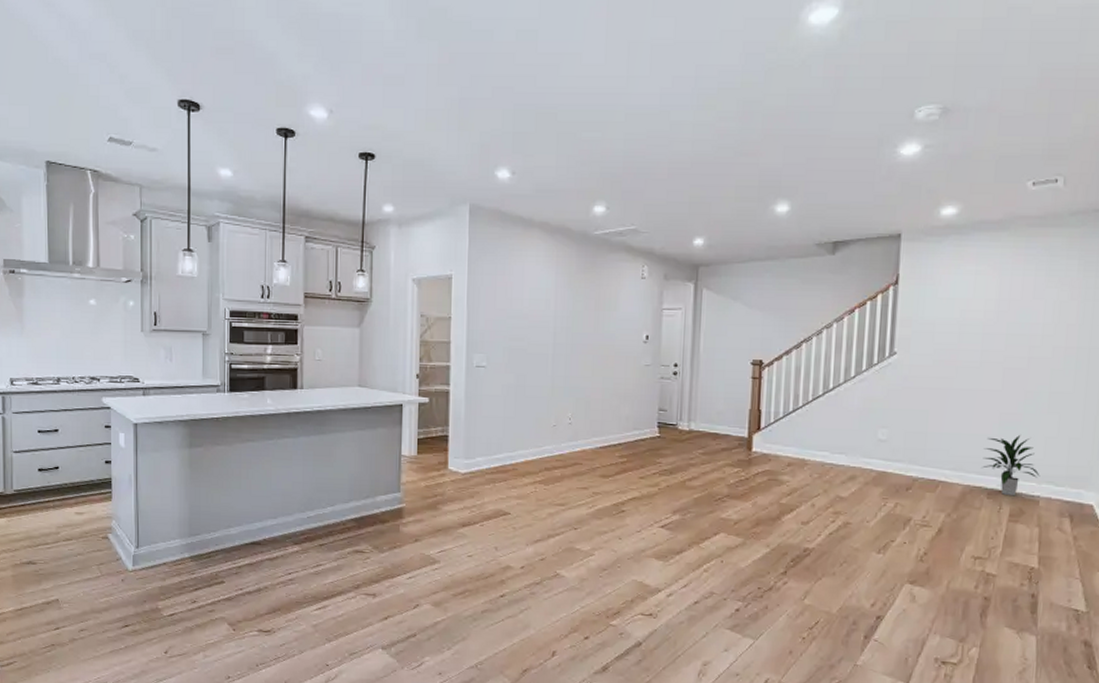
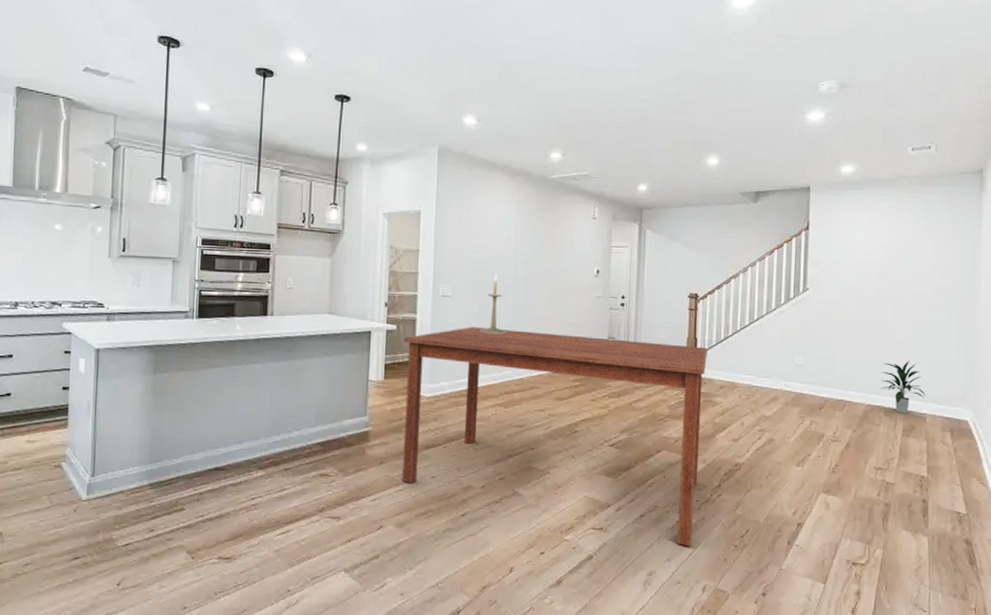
dining table: none [437,399,773,637] -> present [402,327,707,547]
candlestick: none [517,341,547,407] -> present [480,273,507,335]

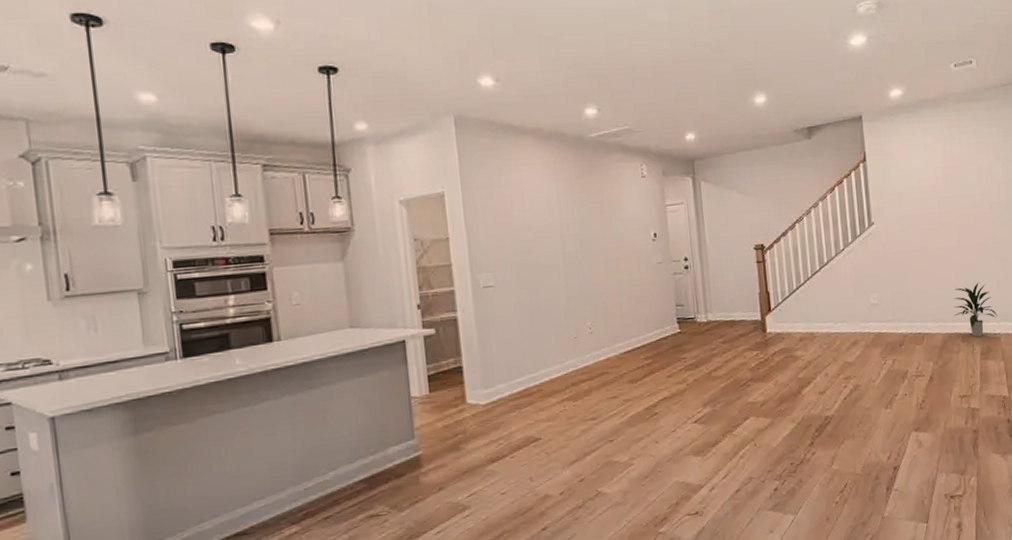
dining table: present [402,327,707,547] -> none [445,300,793,514]
candlestick: present [480,273,507,335] -> none [533,252,565,323]

